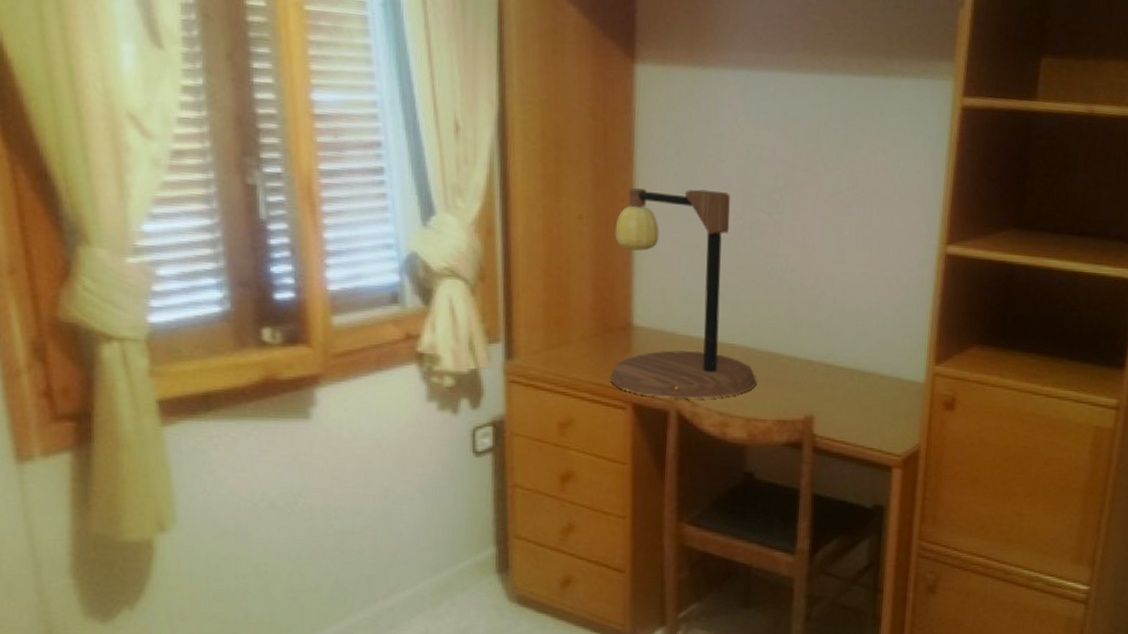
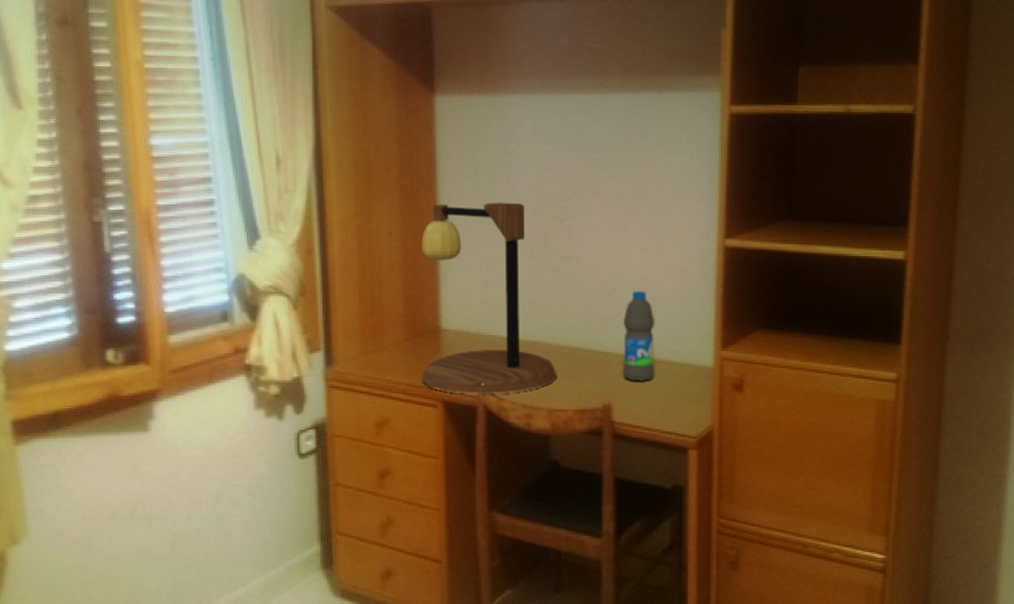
water bottle: none [827,296,866,395] -> present [622,291,655,382]

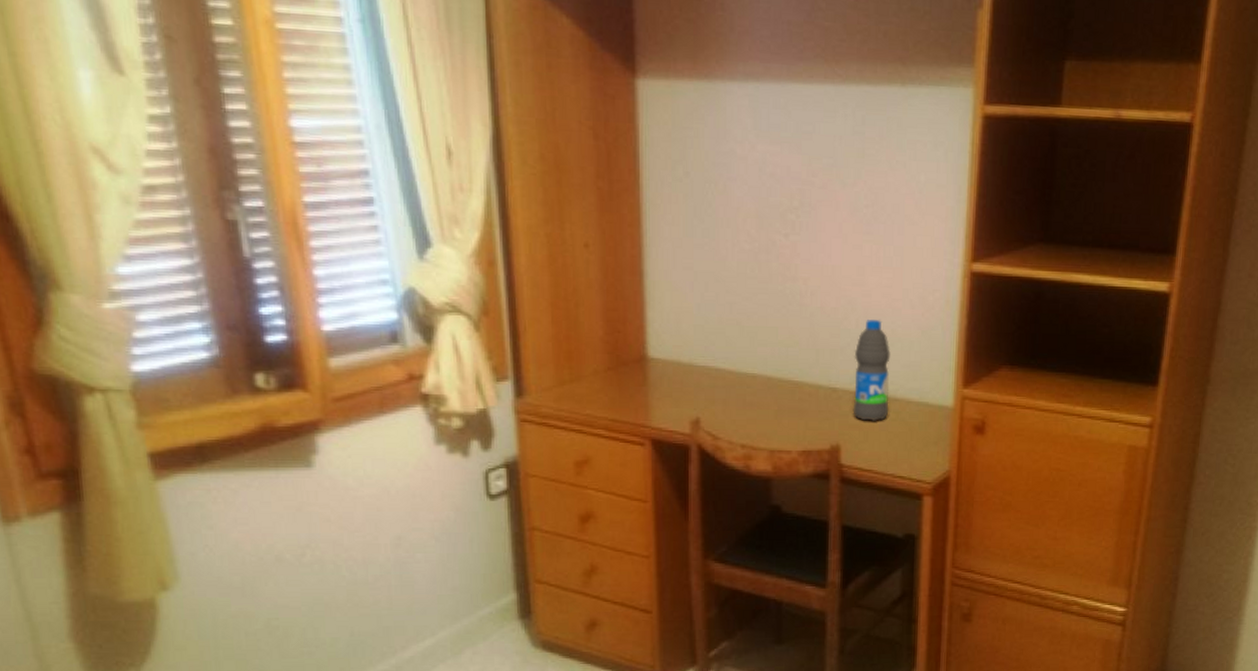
table lamp: present [422,202,557,394] -> none [624,211,780,432]

